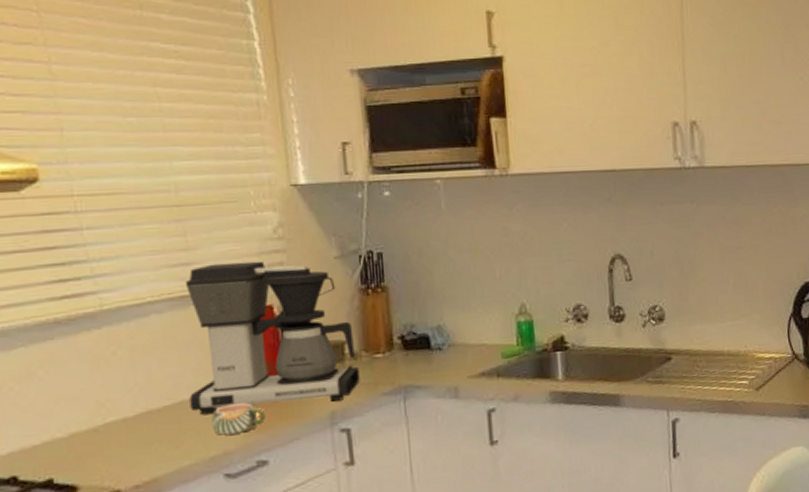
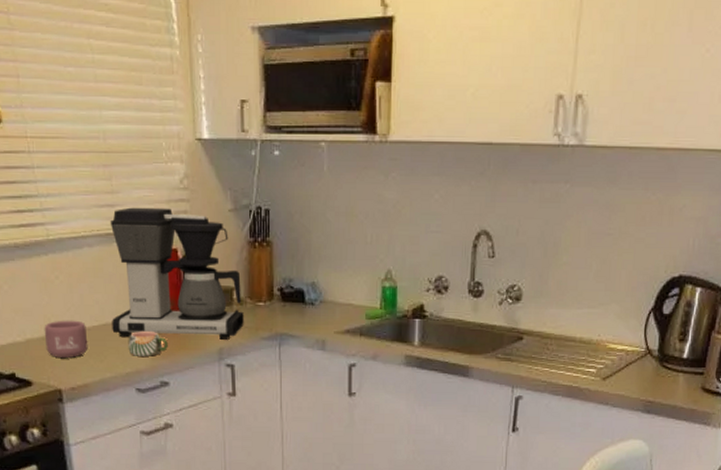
mug: none [95,401,158,451] -> present [44,320,88,358]

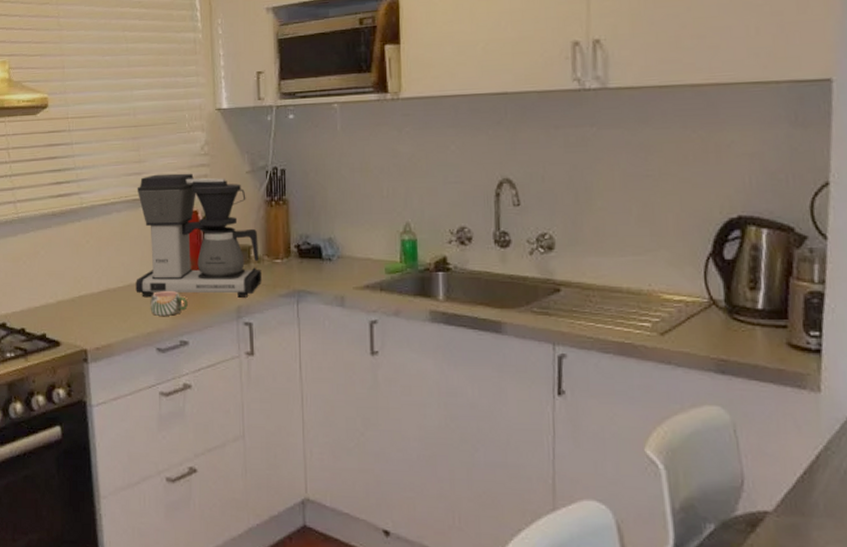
mug: present [44,320,88,358] -> none [74,281,113,318]

